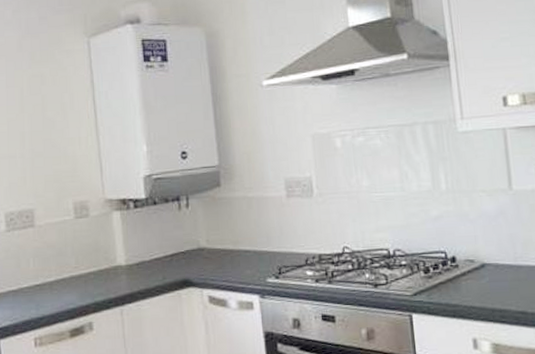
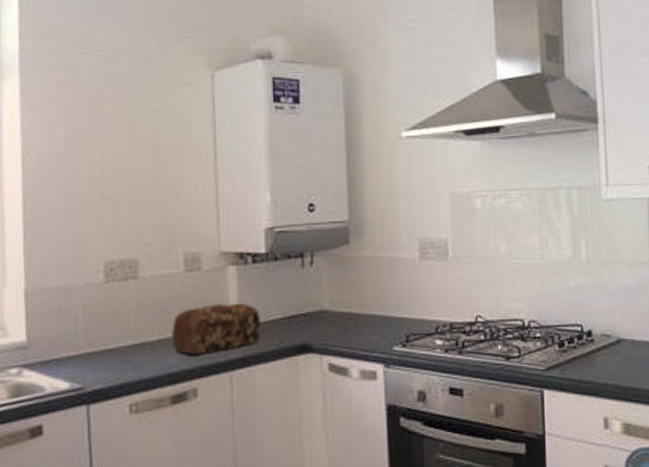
bread loaf: none [66,244,146,294] -> present [170,302,261,356]

